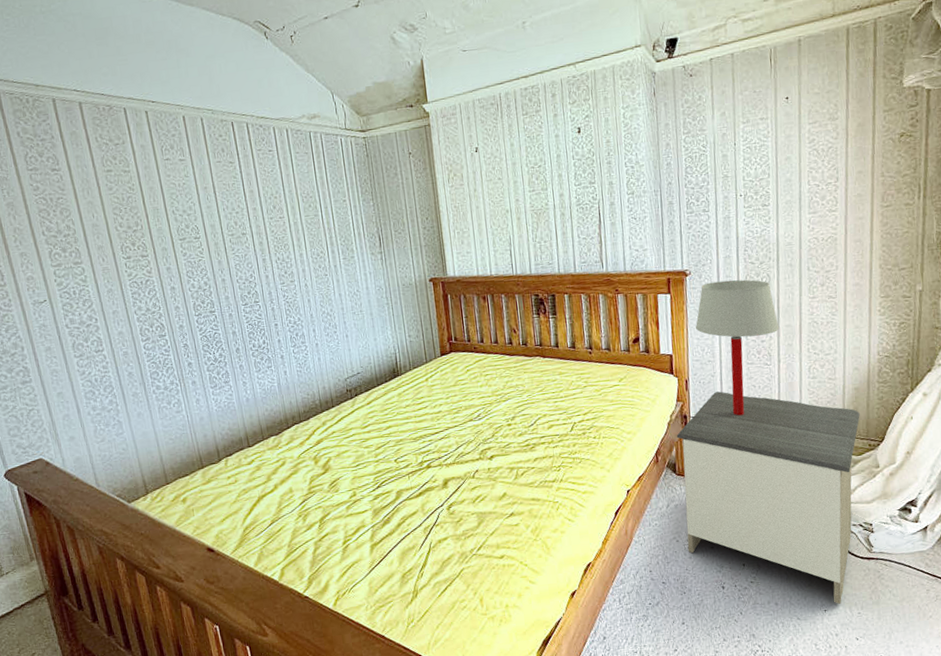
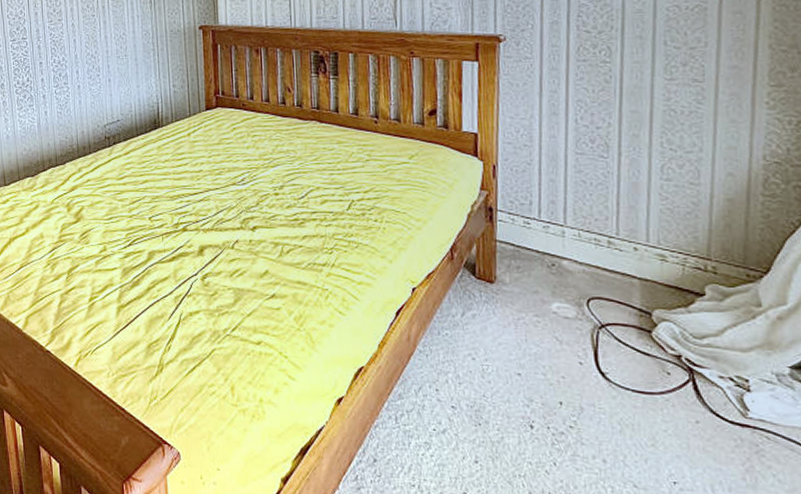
nightstand: present [676,391,860,605] -> none [478,183,735,479]
table lamp: present [695,279,780,416] -> none [508,50,622,216]

